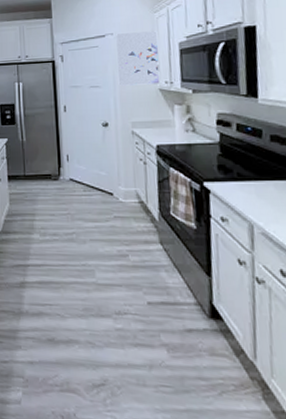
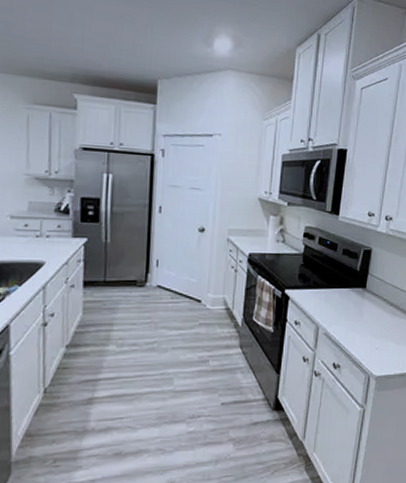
wall art: present [116,31,160,86] -> none [220,135,264,193]

